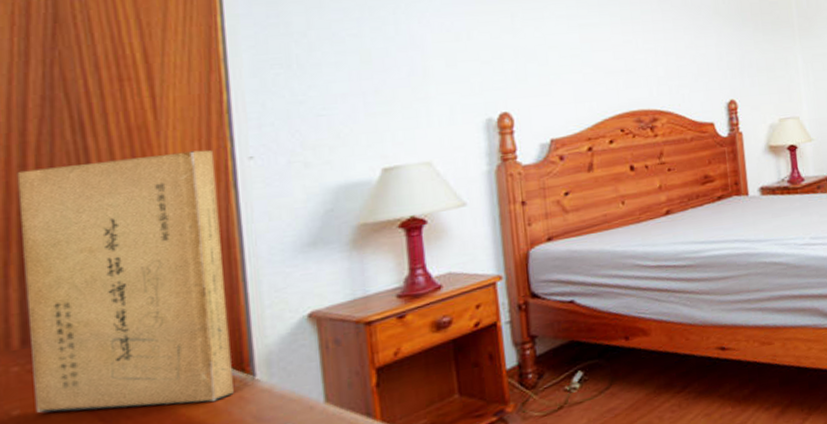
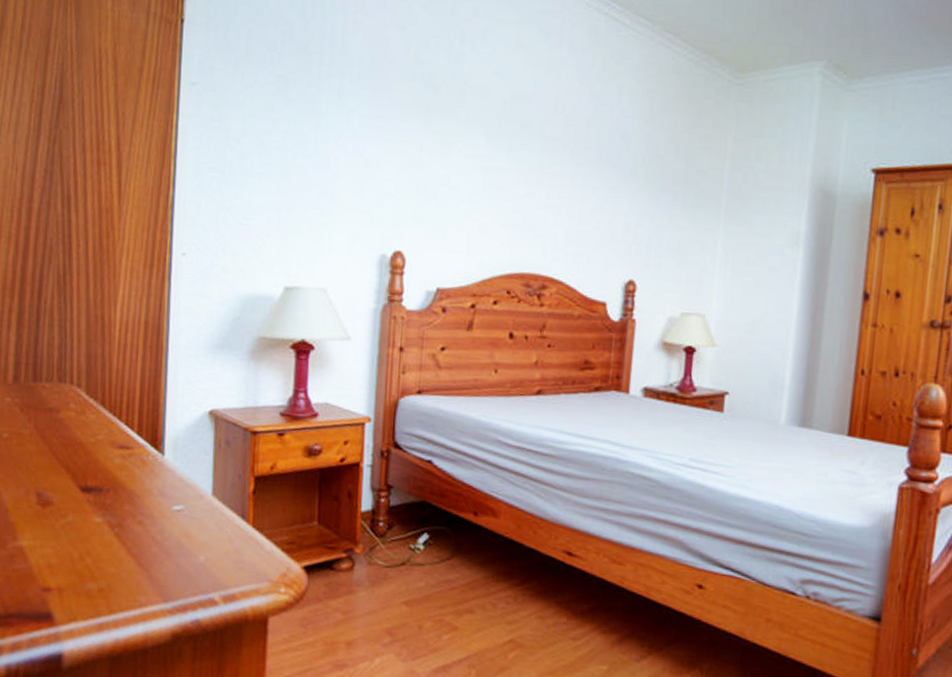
book: present [17,149,234,413] -> none [17,232,157,468]

